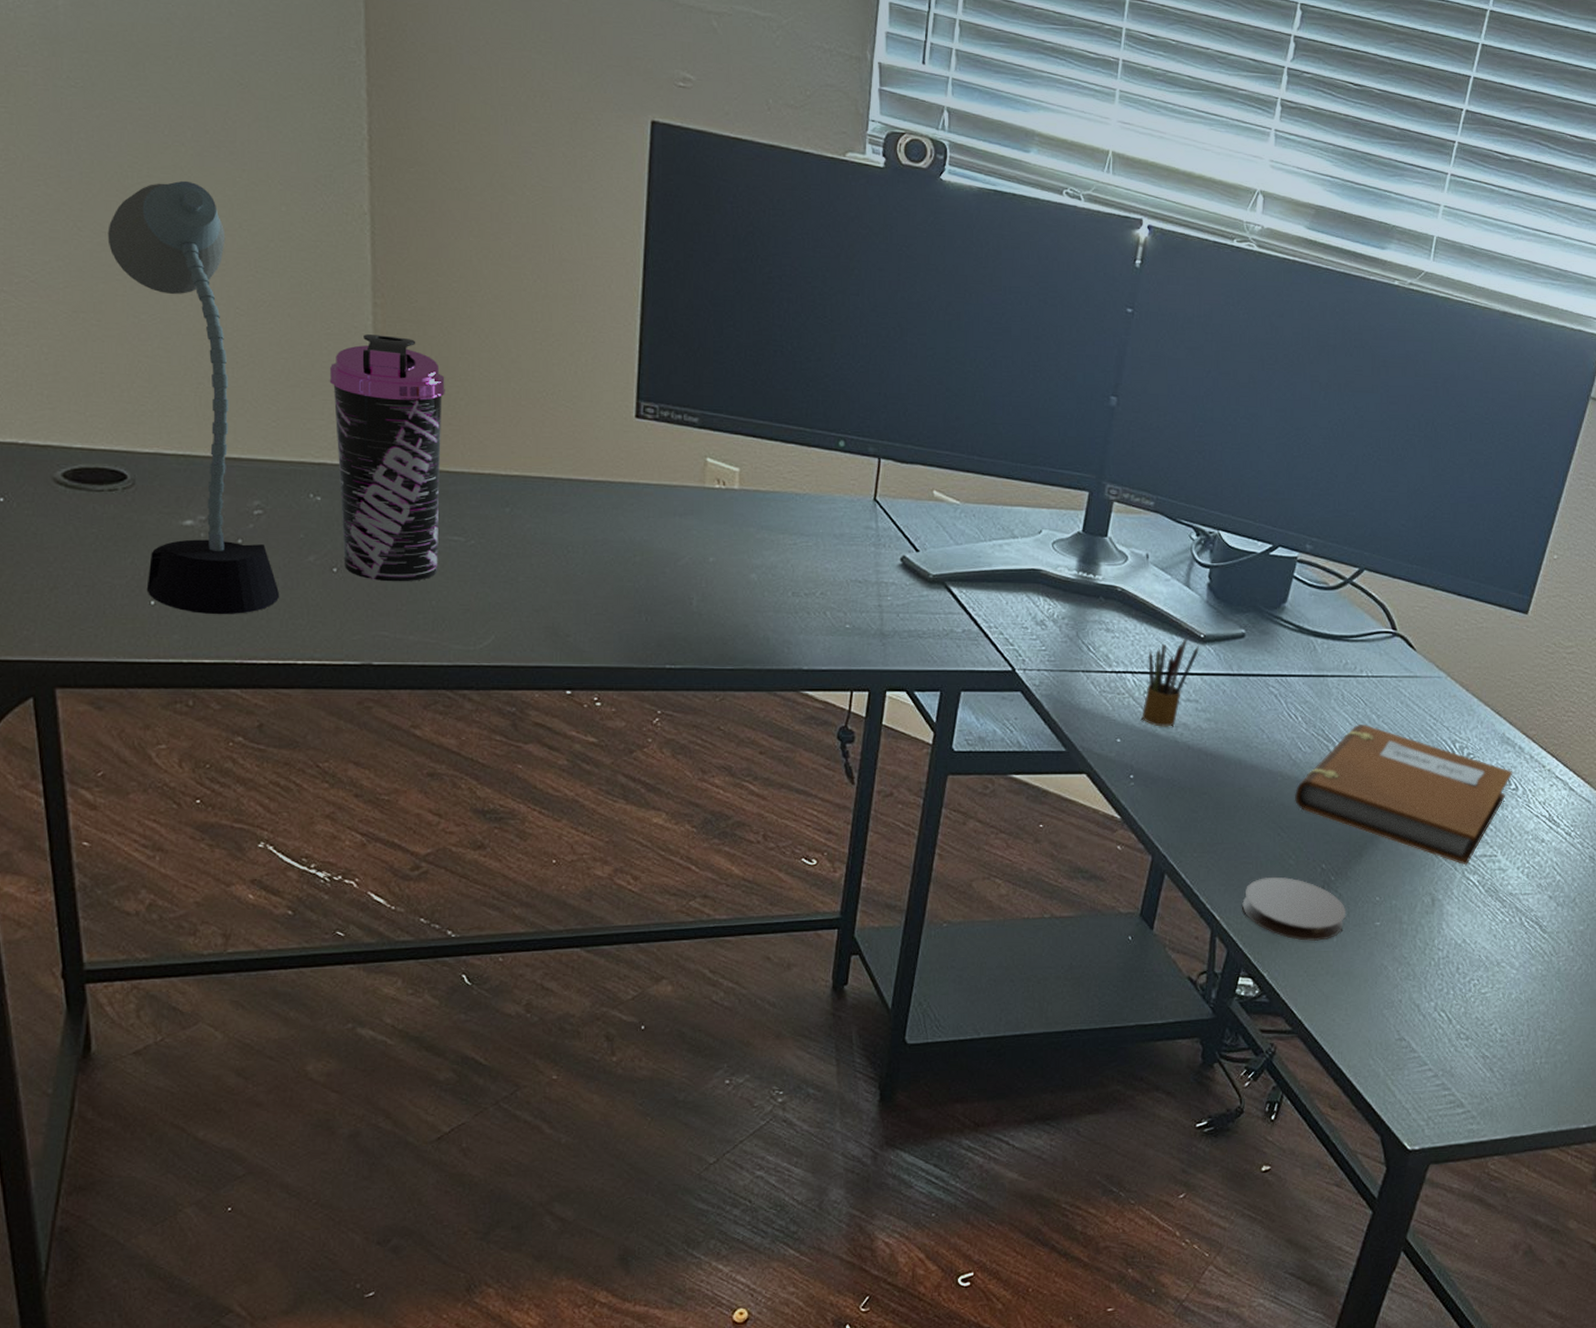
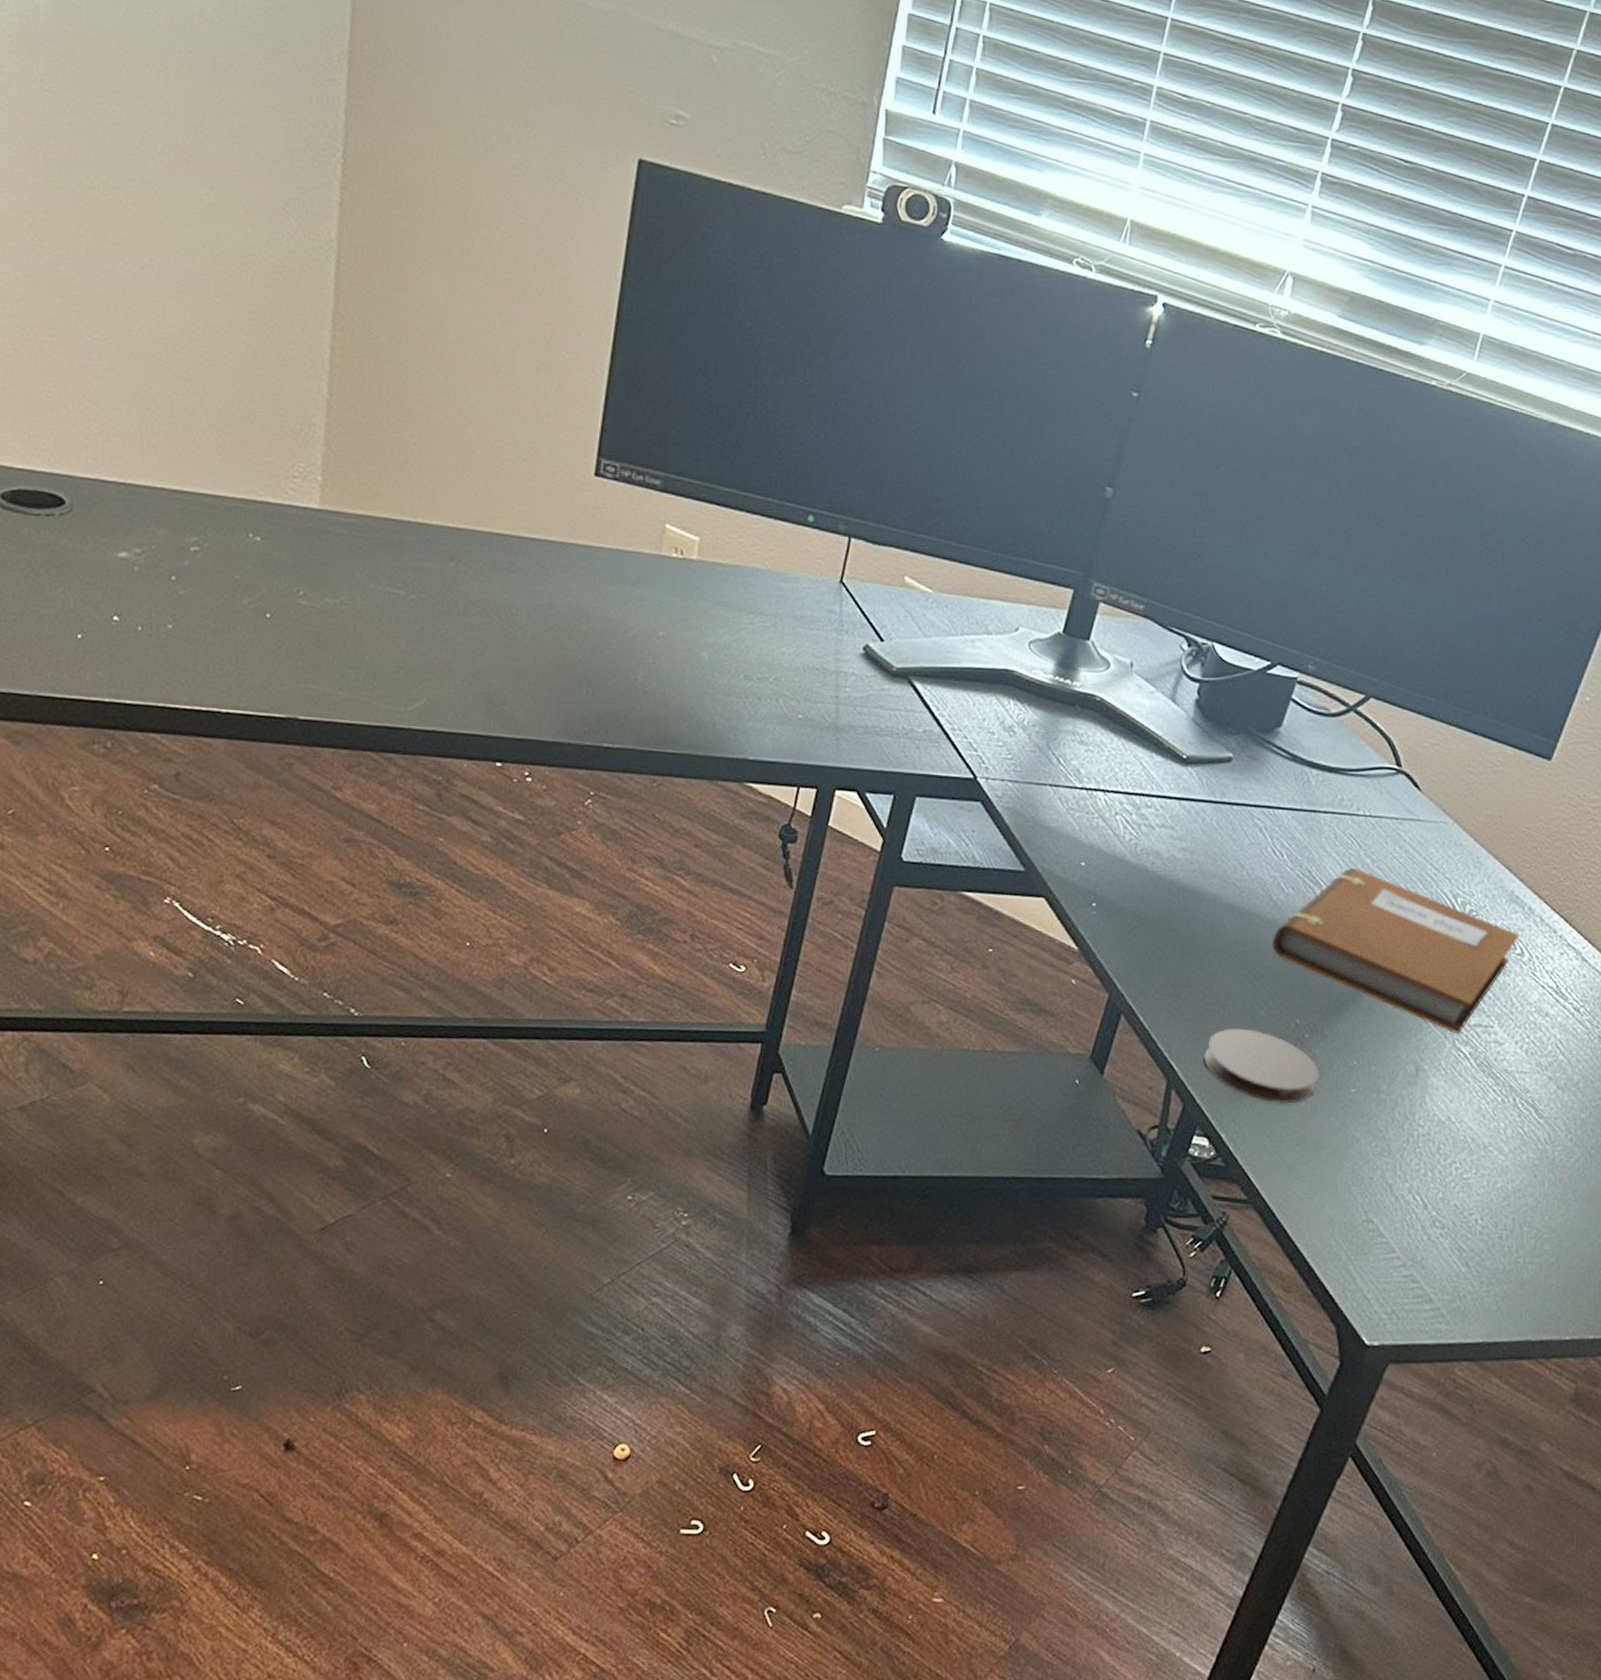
desk lamp: present [107,180,279,615] -> none [67,195,209,655]
water bottle: present [329,334,445,582] -> none [278,368,399,634]
pencil box: present [1142,638,1200,727] -> none [1110,757,1181,854]

